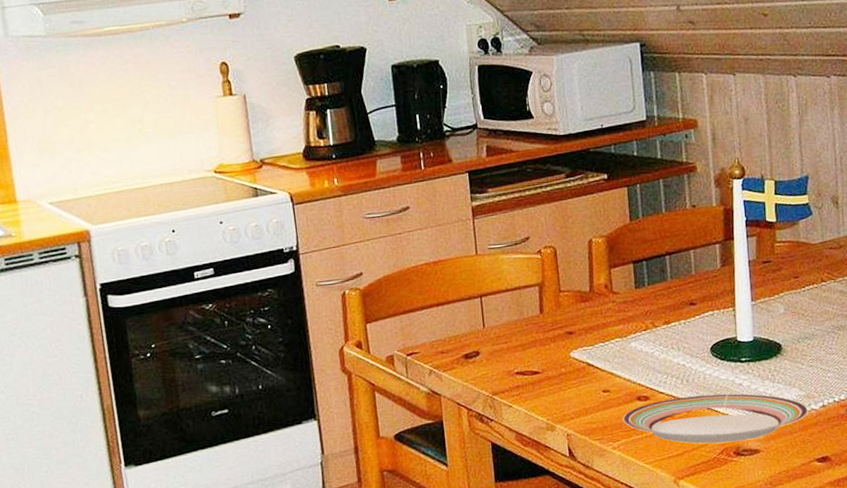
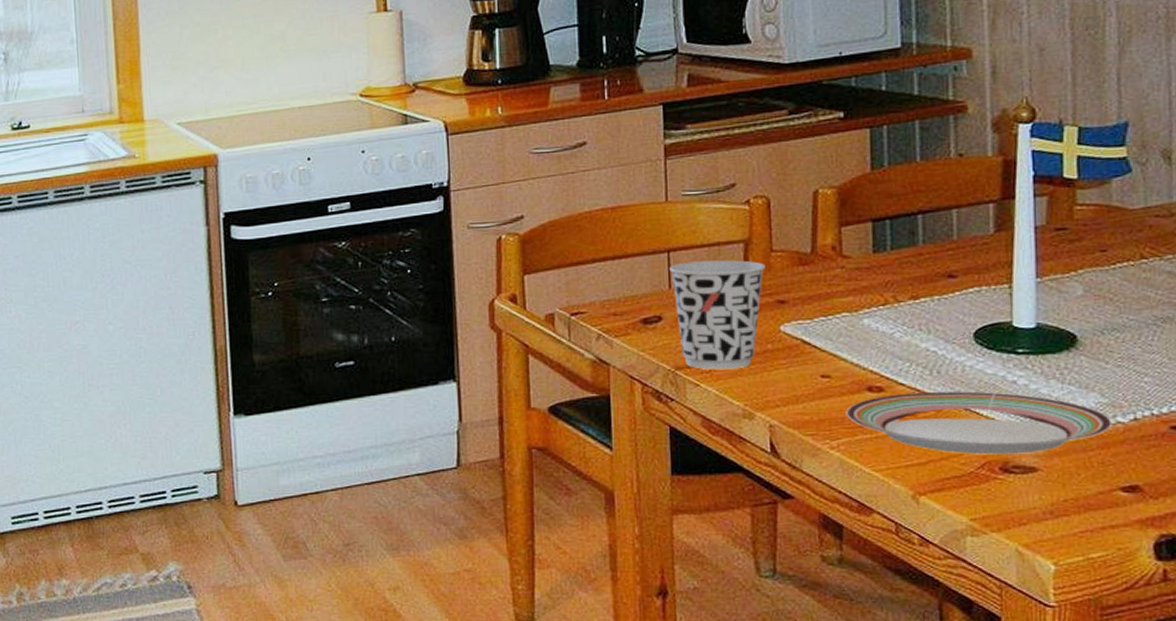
cup: none [483,300,556,393] -> present [670,260,765,370]

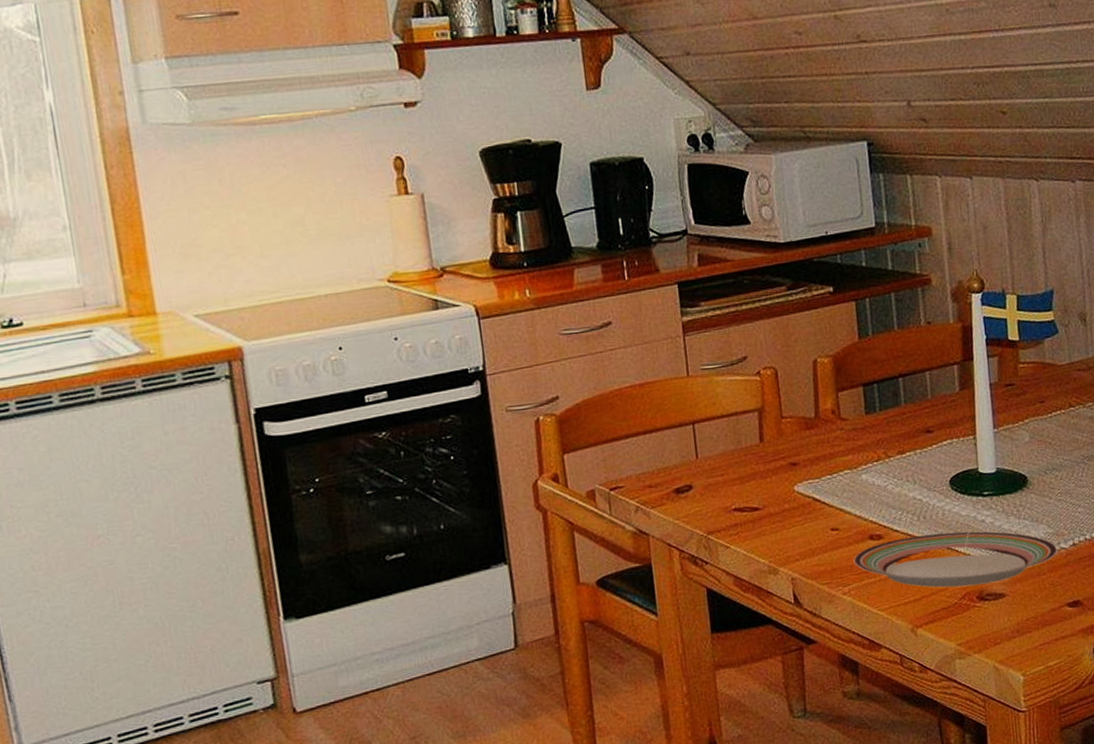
cup: present [670,260,765,370] -> none [695,428,778,532]

